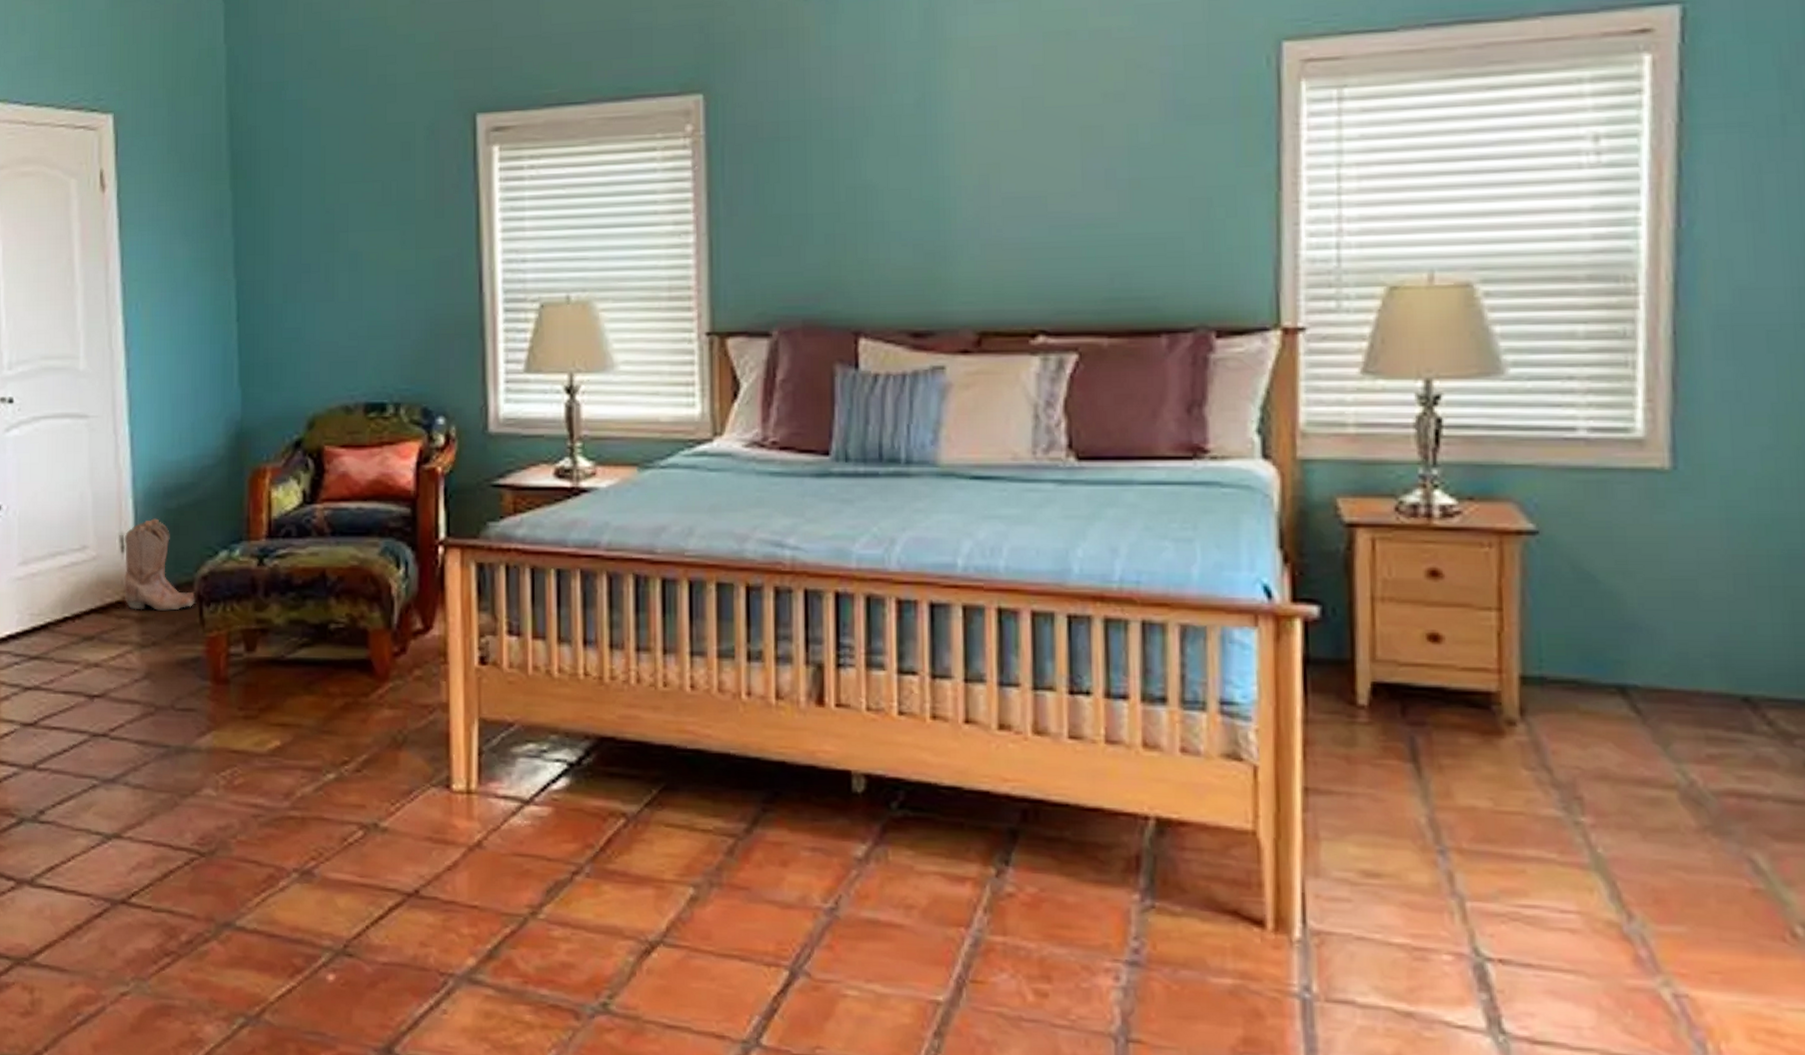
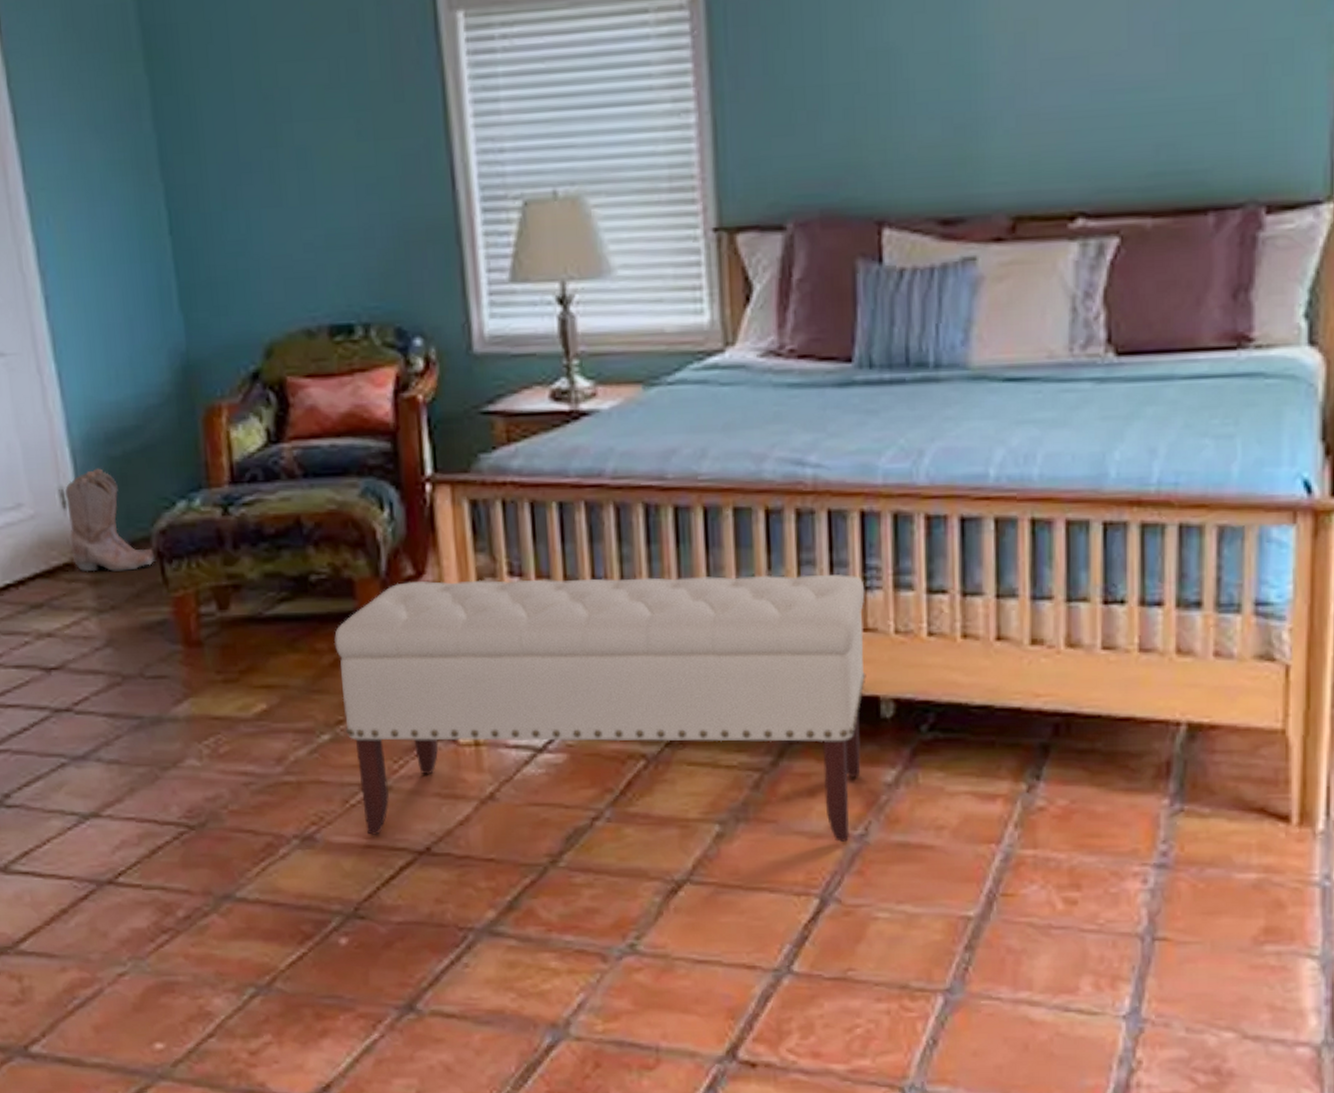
bench: none [347,635,839,914] -> present [334,574,867,842]

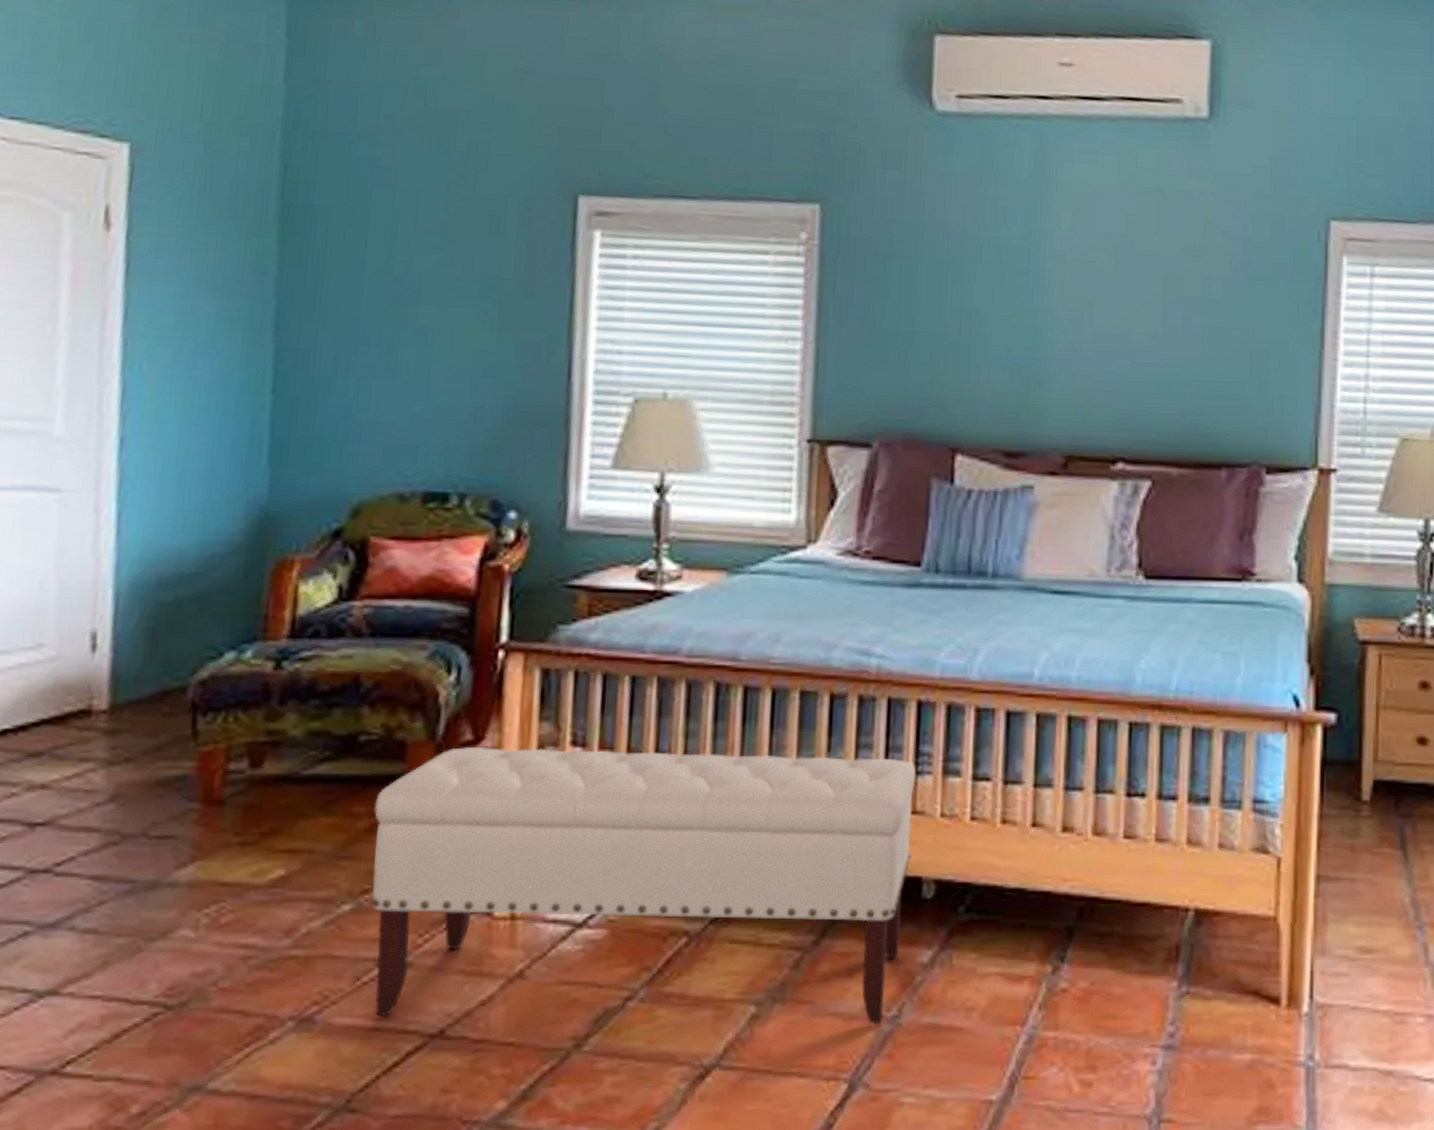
boots: present [64,468,157,572] -> none [91,613,189,721]

